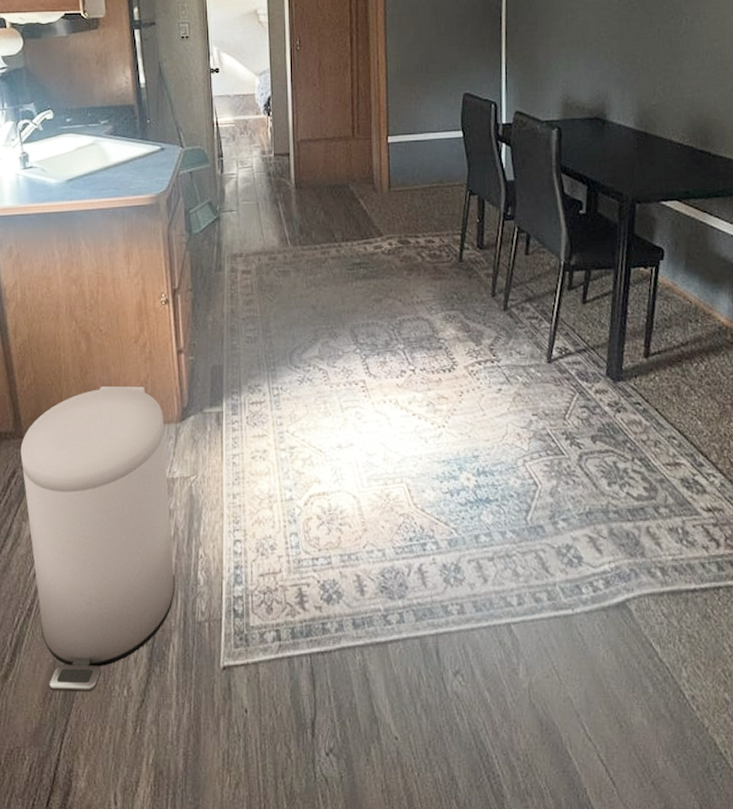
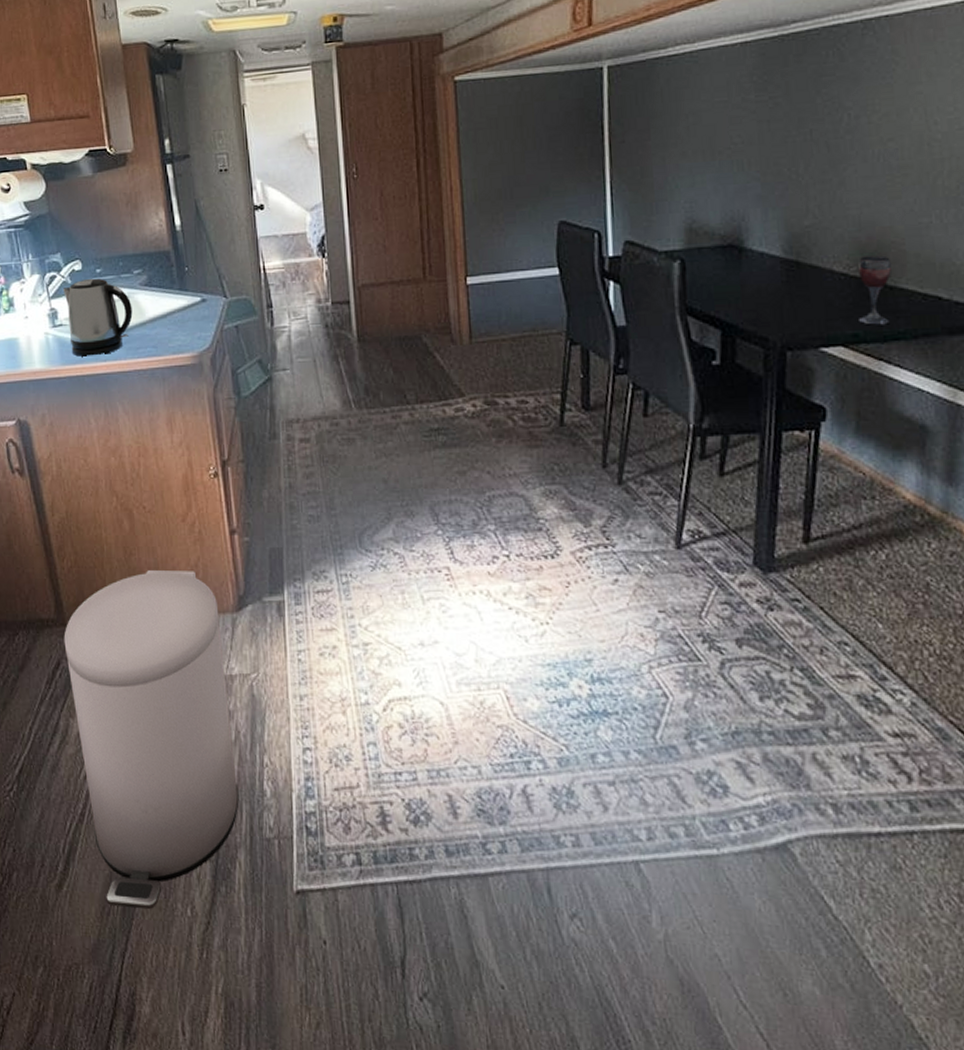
kettle: none [35,126,98,196] -> present [63,278,133,357]
cup: none [689,130,714,185] -> present [857,255,891,325]

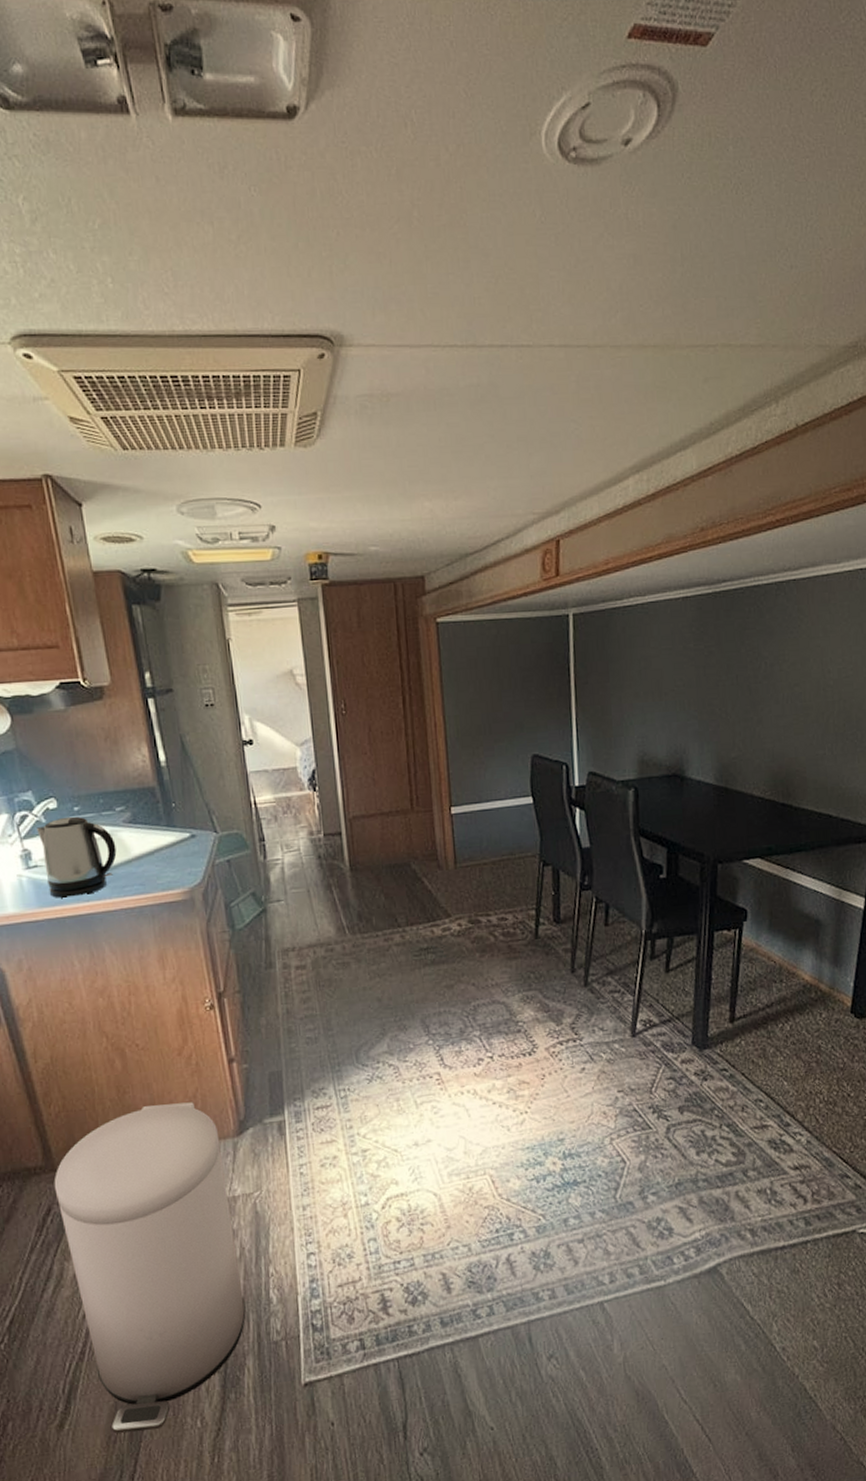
cup: present [857,255,891,325] -> none [771,782,796,840]

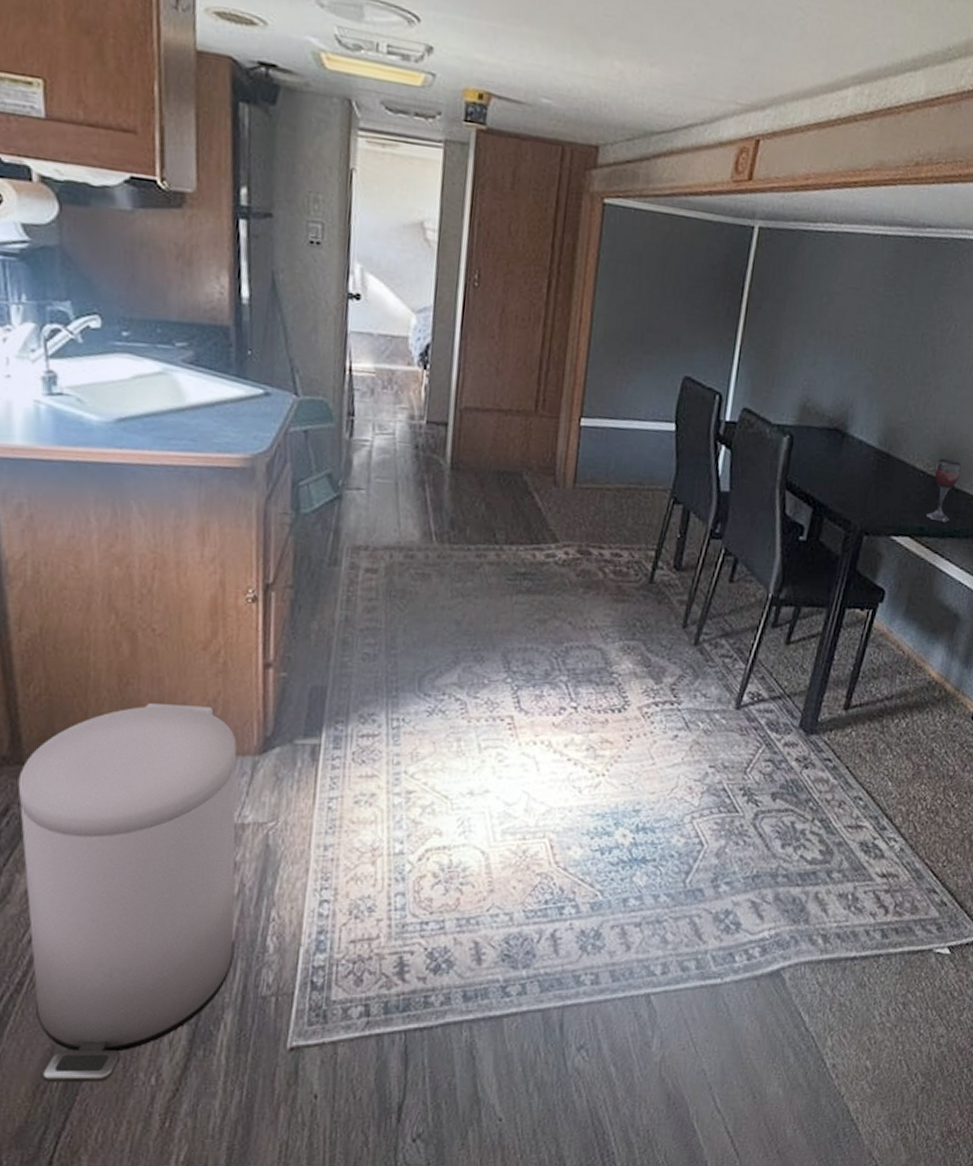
kettle: present [37,816,117,898] -> none [69,340,169,441]
cup: none [771,782,796,840] -> present [925,458,962,523]

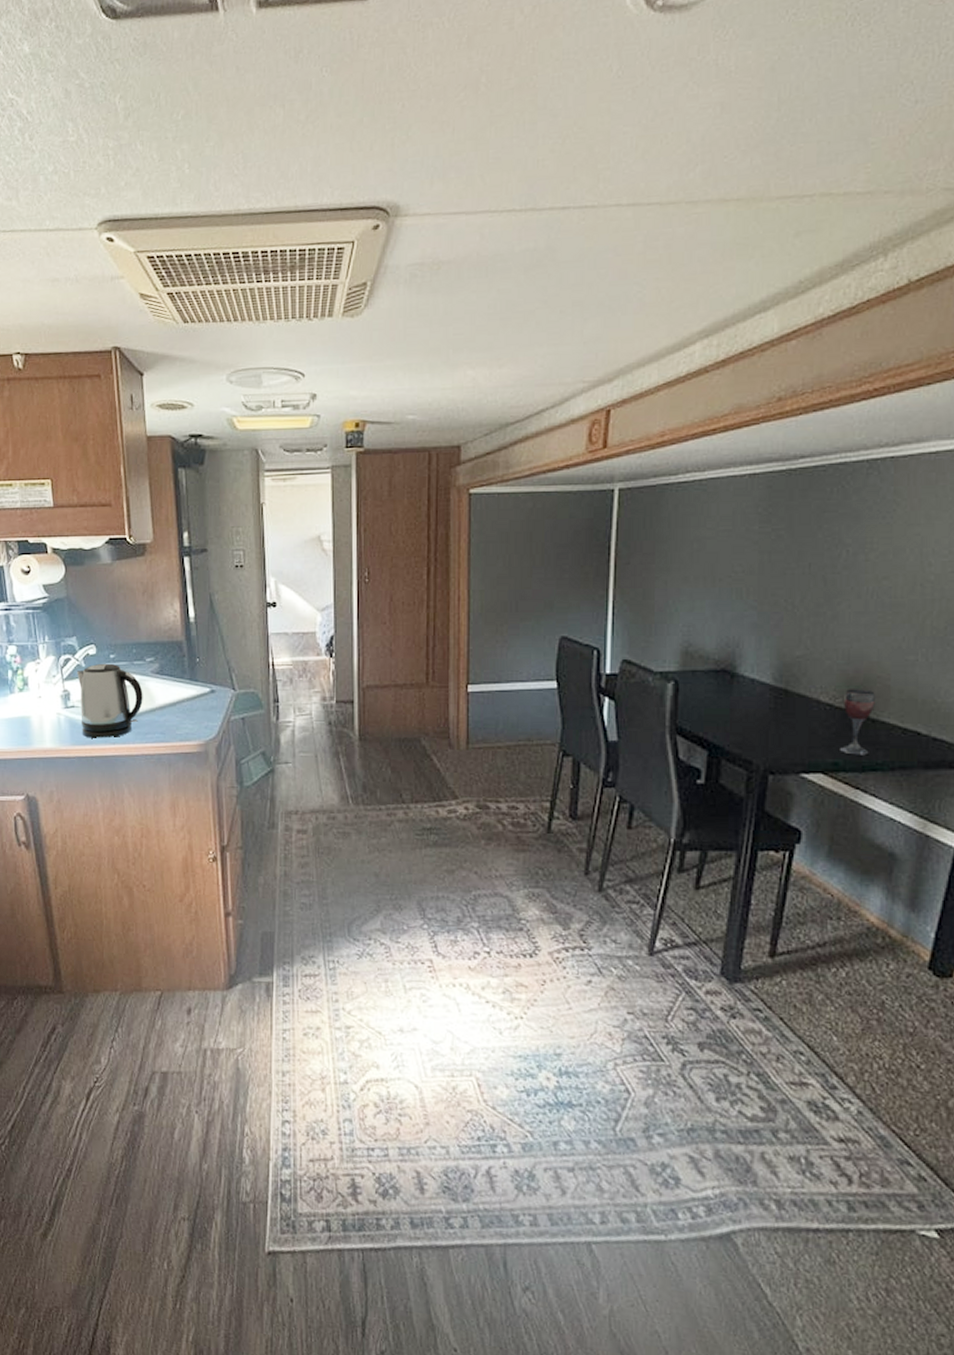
pedal bin: present [17,703,237,1082] -> none [60,946,219,1261]
kettle: none [69,340,169,441] -> present [77,663,143,739]

